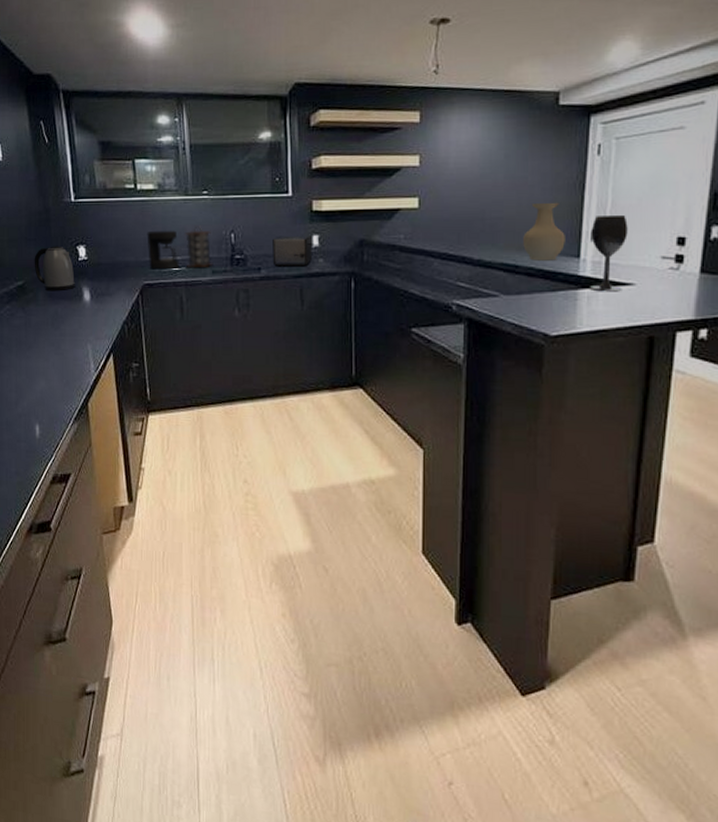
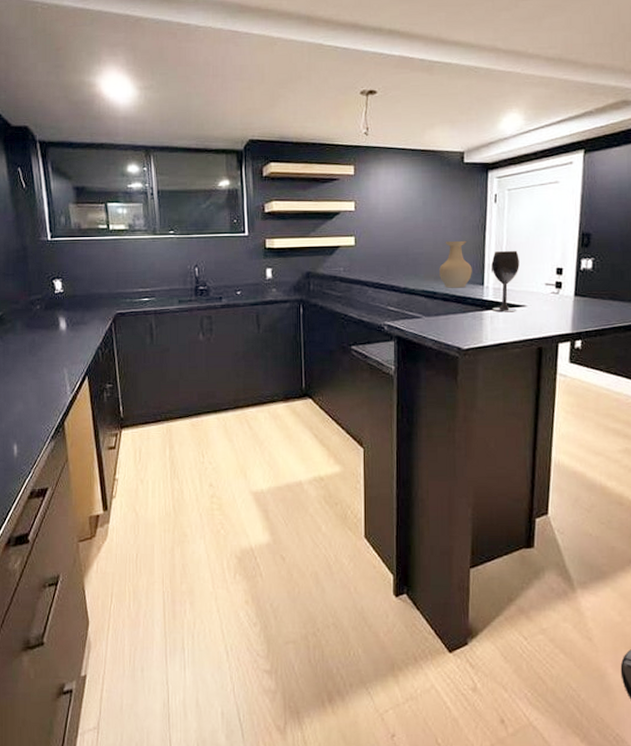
kettle: present [34,246,76,291] -> none [12,280,52,322]
coffee maker: present [147,230,179,271] -> none [119,265,149,301]
spice rack: present [184,226,213,268] -> none [153,261,180,299]
toaster: present [272,235,313,267] -> none [232,269,267,296]

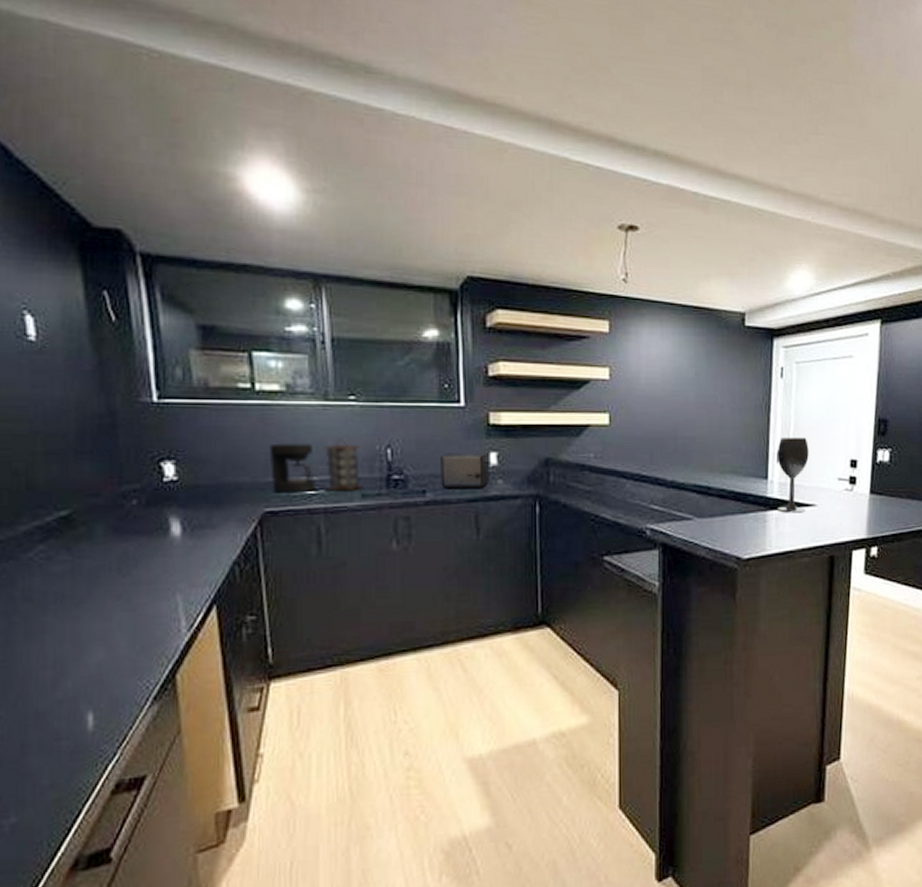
coffee maker: none [119,265,149,301] -> present [269,443,316,495]
spice rack: none [153,261,180,299] -> present [323,438,363,491]
toaster: none [232,269,267,296] -> present [441,452,491,489]
vase: present [439,240,472,288] -> none [715,423,754,482]

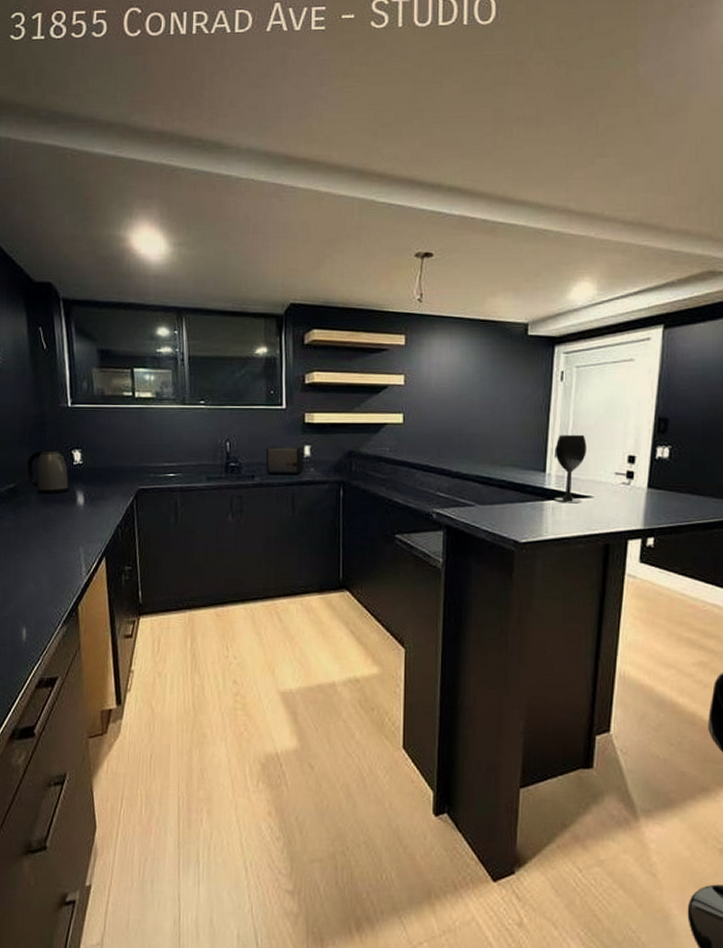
kettle: none [88,461,159,524] -> present [27,449,70,495]
coffee maker: present [269,443,316,495] -> none [143,437,175,477]
spice rack: present [323,438,363,491] -> none [181,434,209,475]

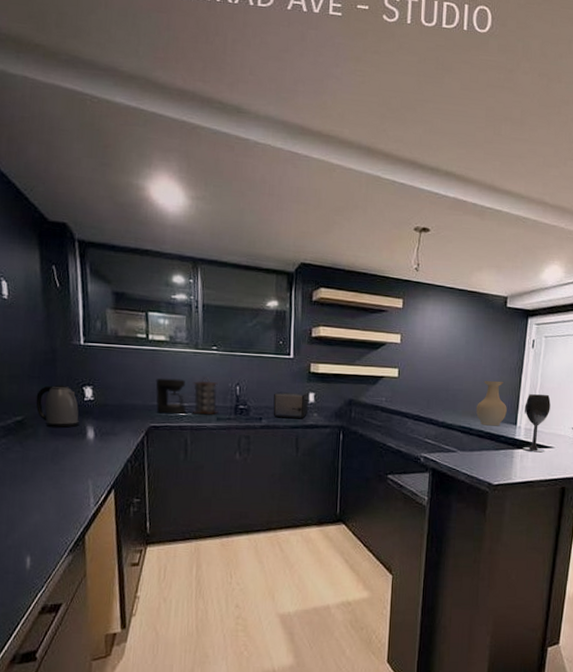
coffee maker: none [143,437,175,477] -> present [155,378,186,416]
spice rack: none [181,434,209,475] -> present [192,377,219,415]
vase: none [496,421,533,474] -> present [476,381,507,426]

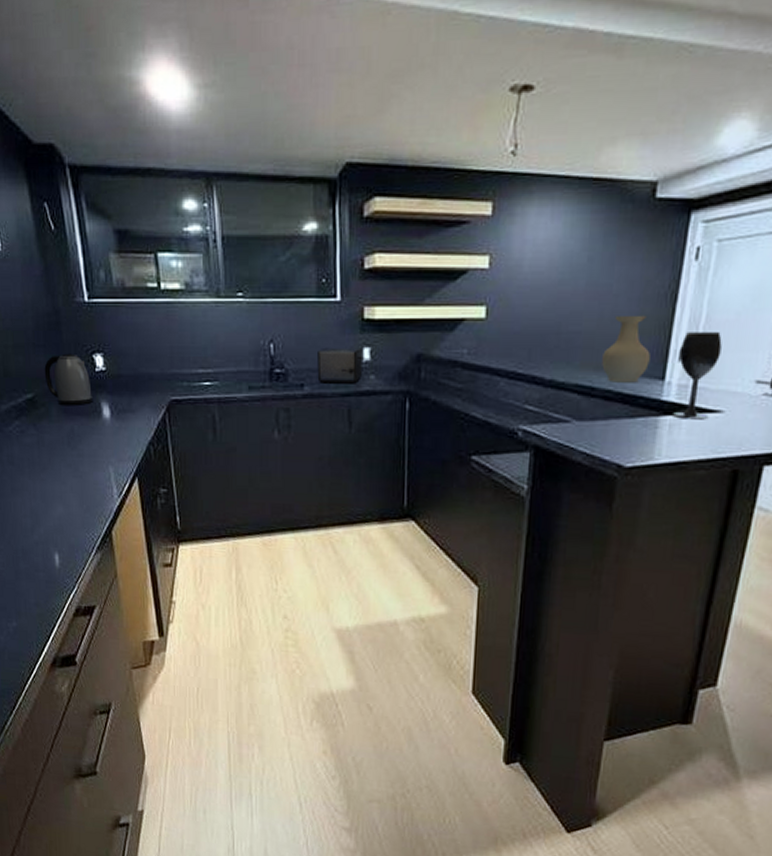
coffee maker: present [155,378,186,416] -> none [173,338,211,386]
spice rack: present [192,377,219,415] -> none [216,334,250,383]

